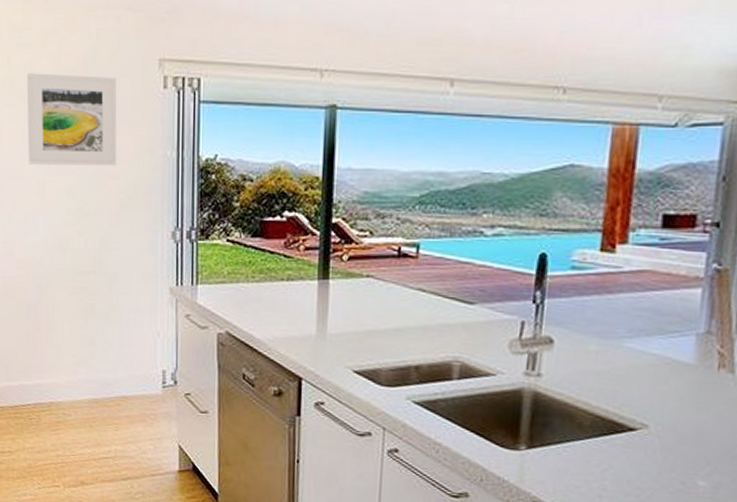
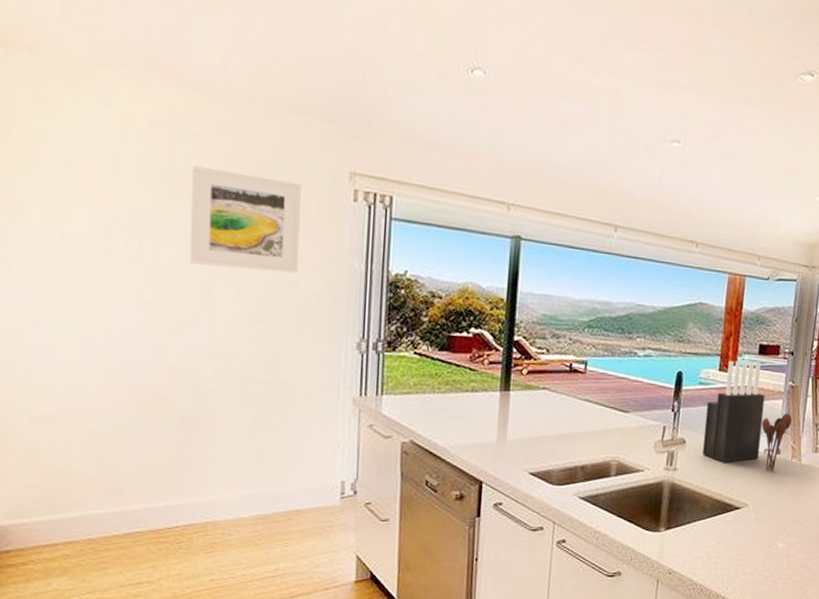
knife block: none [577,237,674,370] -> present [702,360,765,463]
utensil holder: none [668,306,719,386] -> present [762,413,793,473]

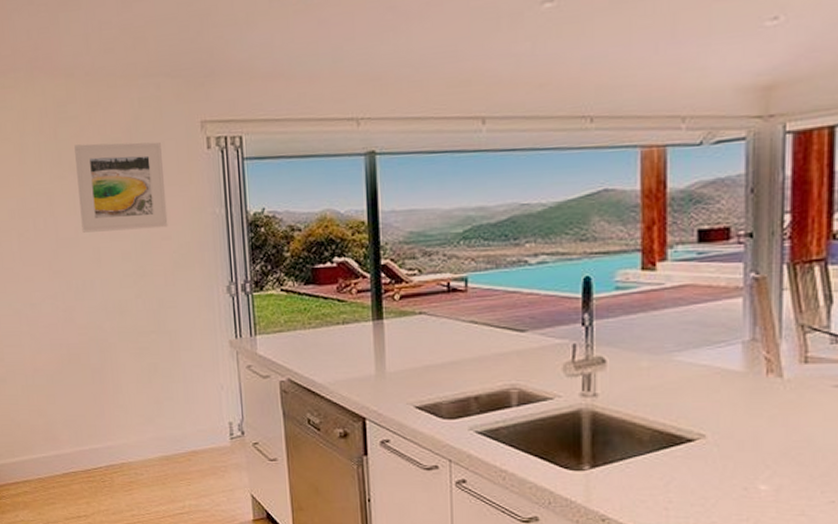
knife block: present [702,360,765,463] -> none [629,251,716,384]
utensil holder: present [762,413,793,473] -> none [714,314,762,393]

